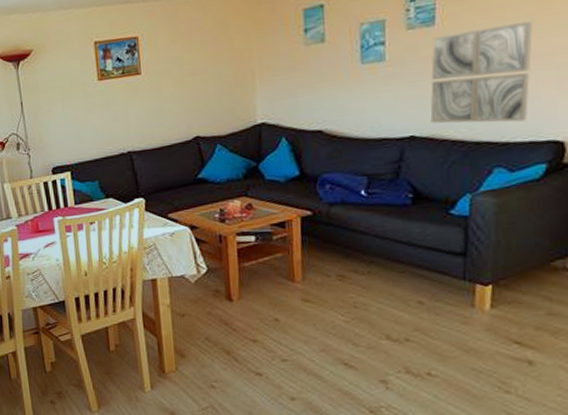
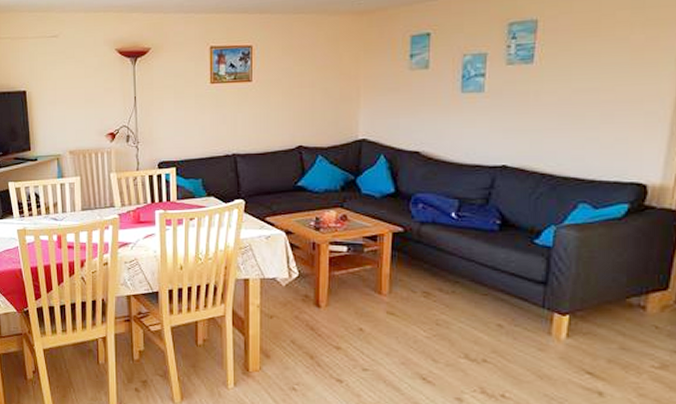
wall art: present [430,20,533,124] -> none [523,67,624,162]

